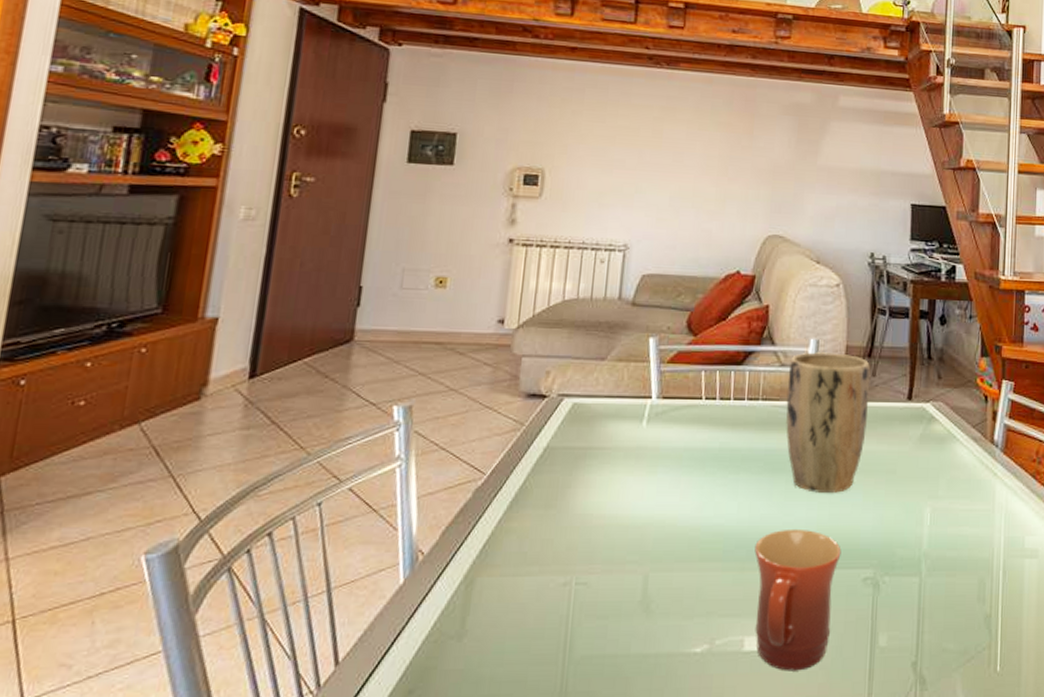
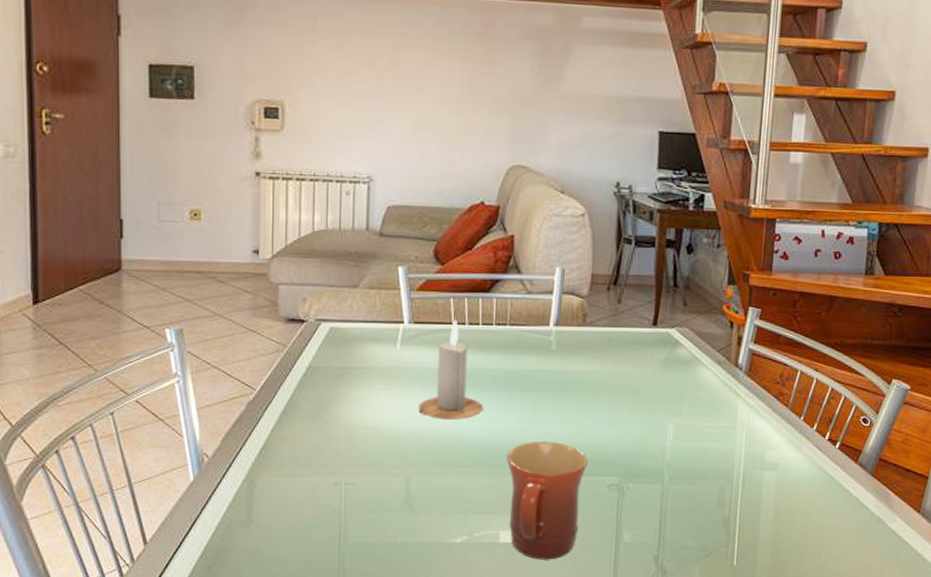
candle: none [662,394,731,506] -> present [418,319,483,420]
plant pot: present [786,352,870,493] -> none [533,280,615,410]

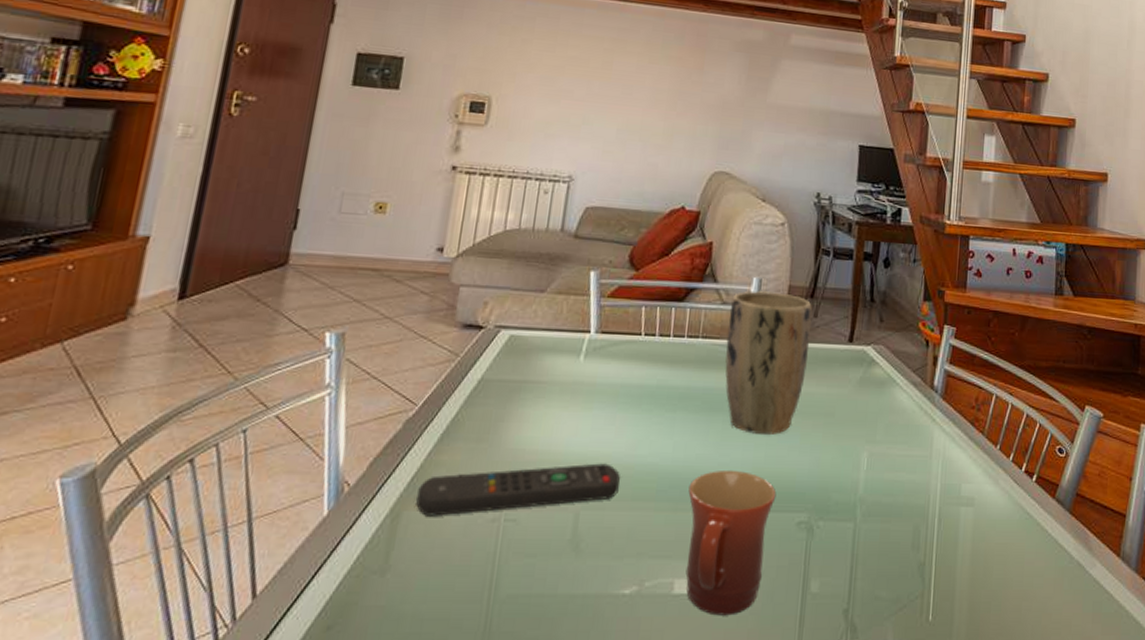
remote control: none [267,436,443,481] -> present [416,463,620,516]
candle: present [418,319,483,420] -> none [596,330,667,444]
plant pot: none [533,280,615,410] -> present [725,291,812,434]

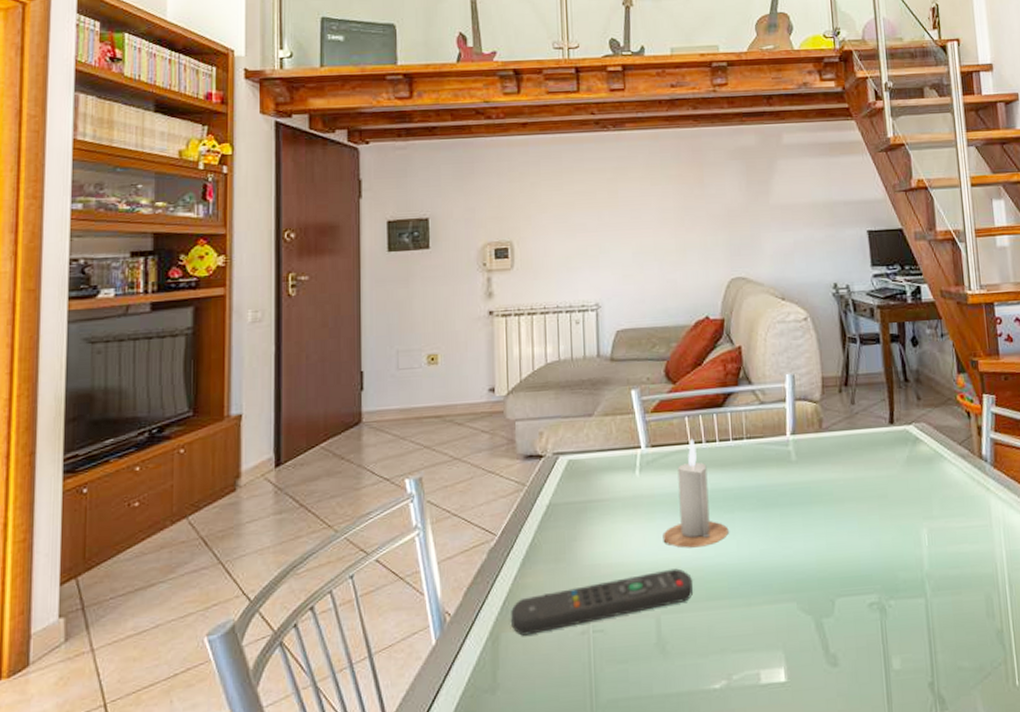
candle: none [596,330,667,444] -> present [662,438,729,549]
mug: present [685,471,777,616] -> none [758,561,844,701]
plant pot: present [725,291,812,434] -> none [768,385,853,524]

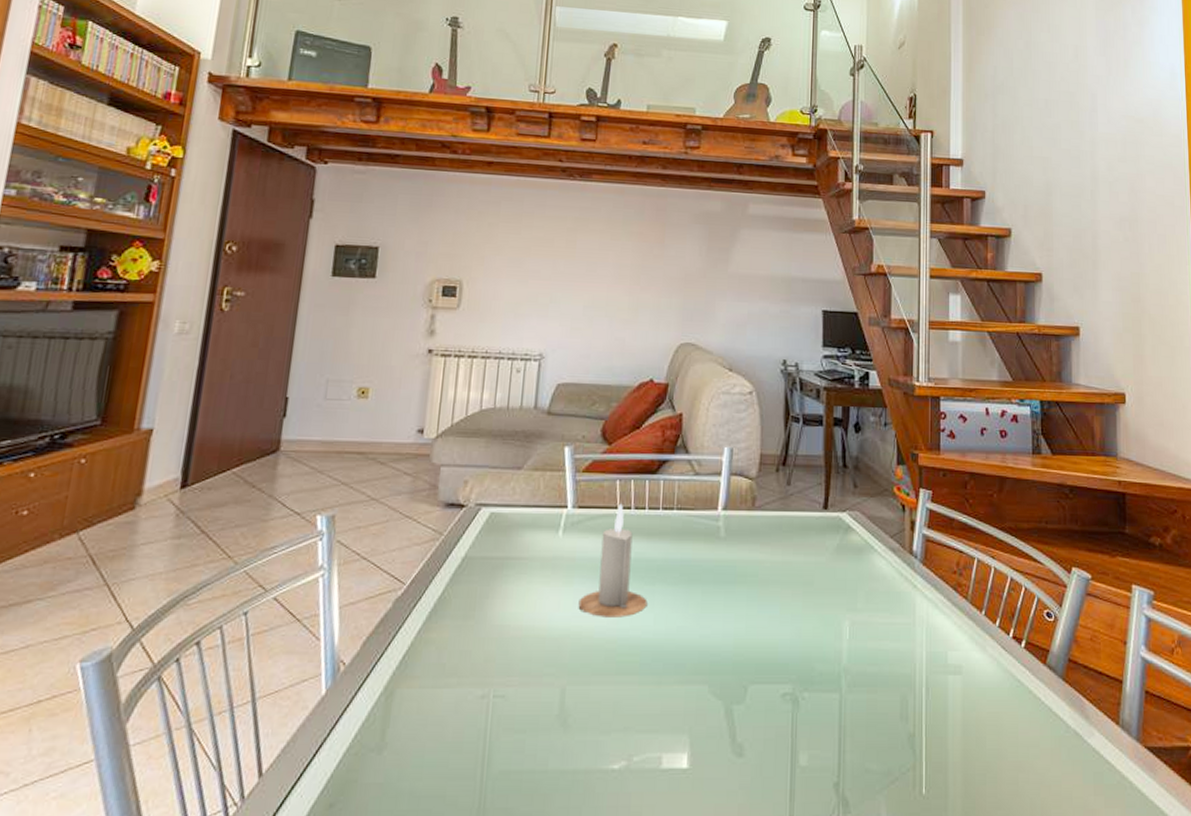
remote control: present [511,568,693,636] -> none [408,638,603,694]

